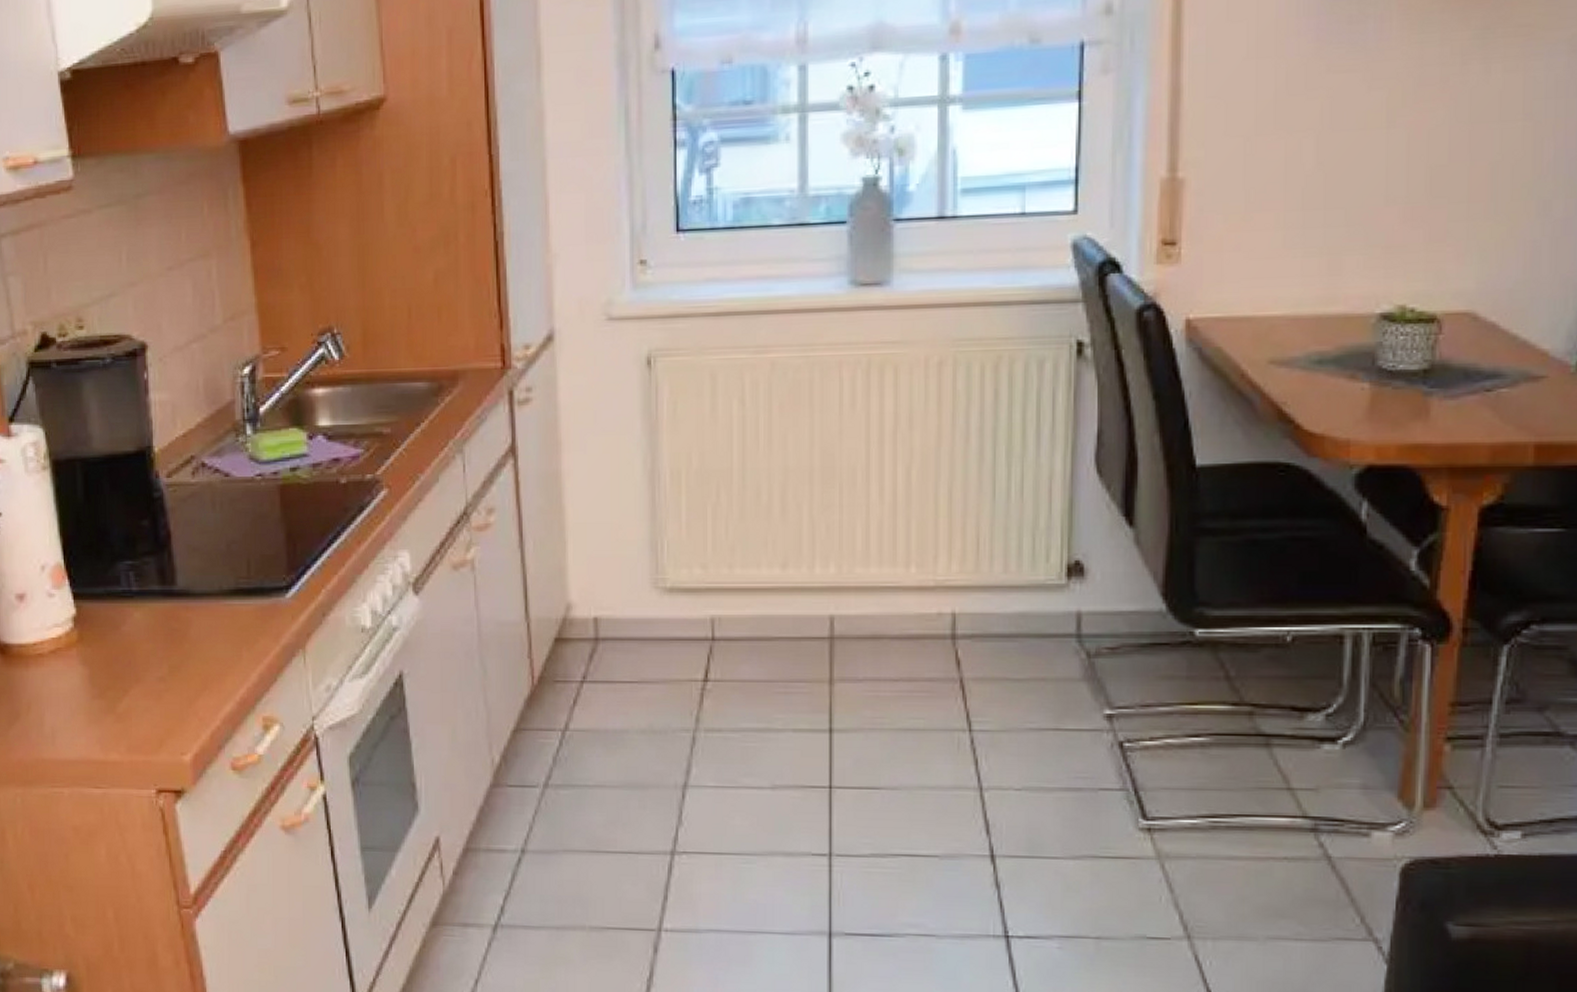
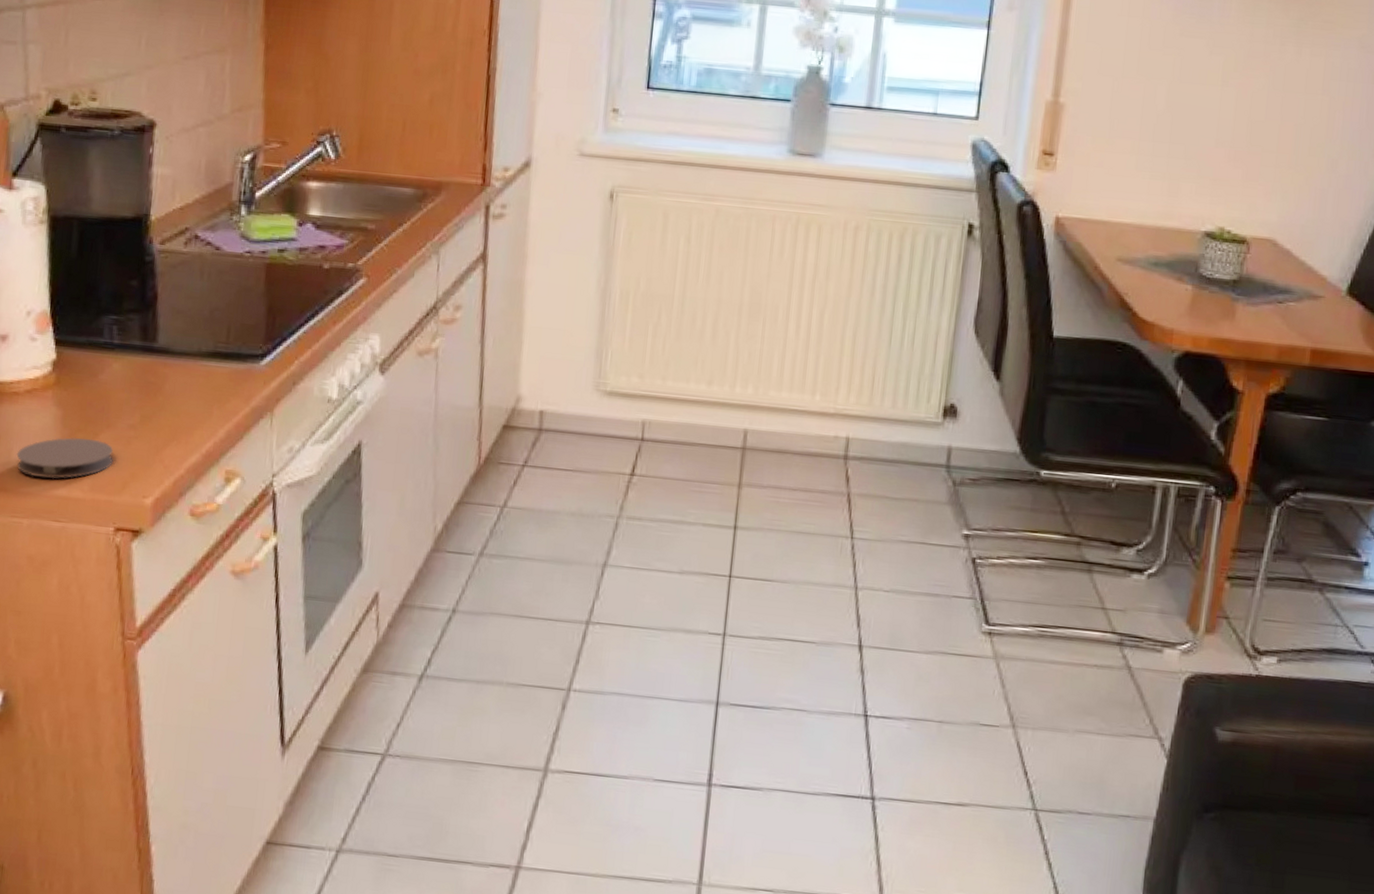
coaster: none [49,696,147,743] -> present [16,437,114,479]

